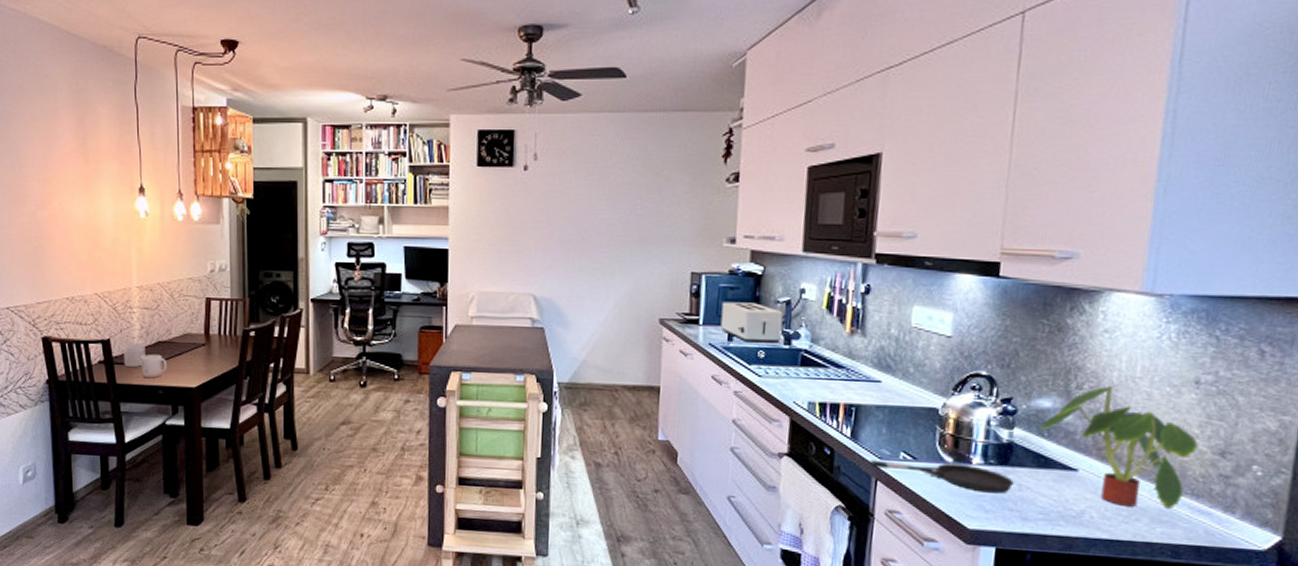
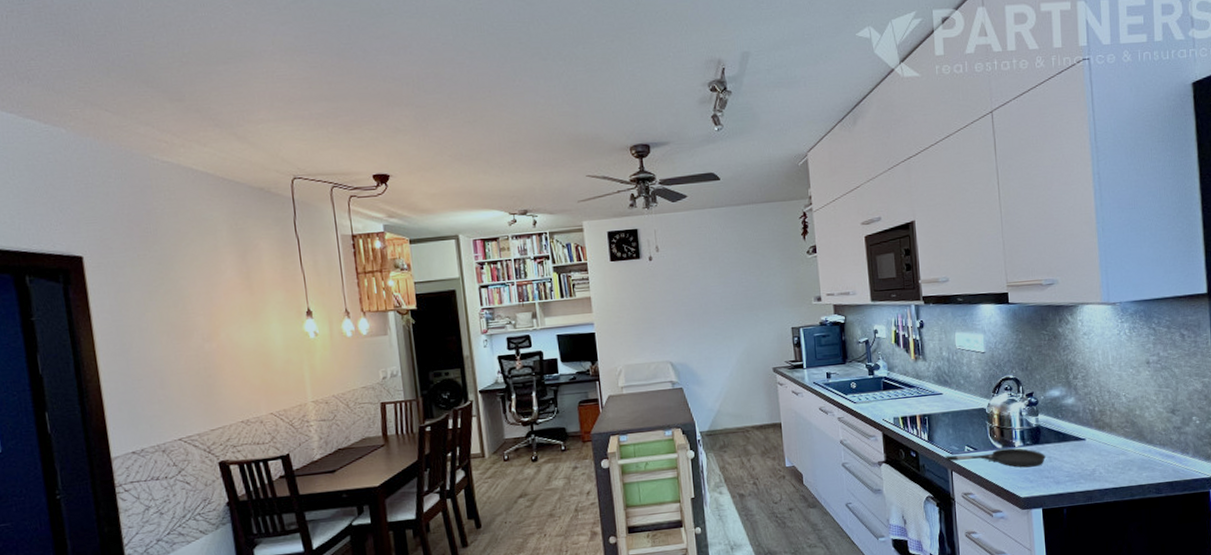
mug: present [122,343,146,368] -> none [302,453,327,478]
mug: present [140,354,168,378] -> none [321,460,350,485]
toaster: present [720,302,783,343] -> none [818,345,866,377]
plant: present [1039,385,1198,509] -> none [1055,373,1157,461]

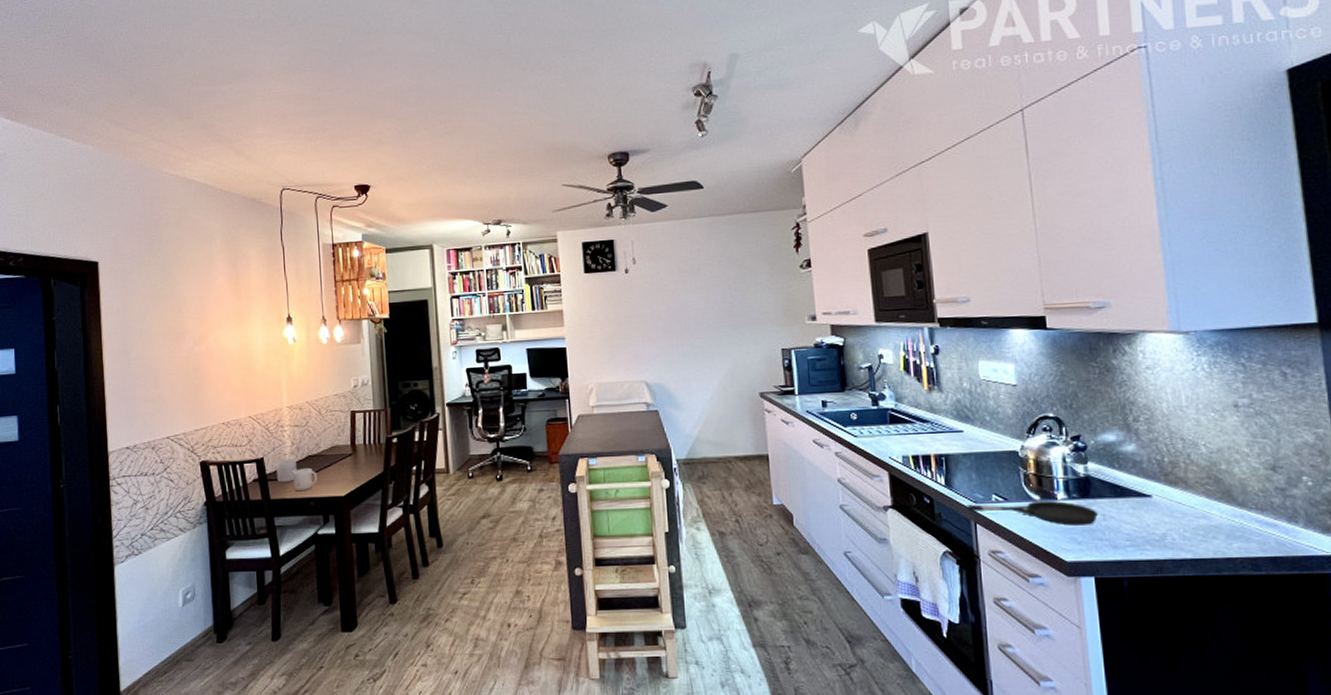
mug: none [302,453,327,478] -> present [275,459,297,483]
mug: none [321,460,350,485] -> present [292,467,318,492]

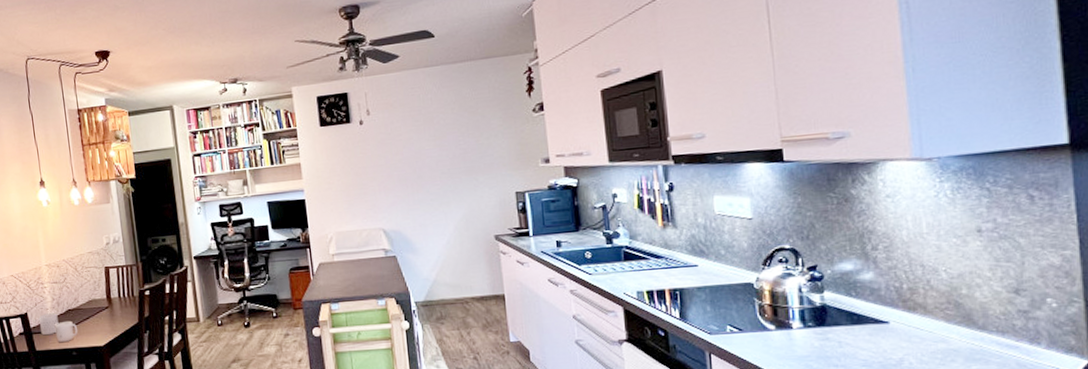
frying pan: present [966,500,1098,525] -> none [700,329,834,353]

